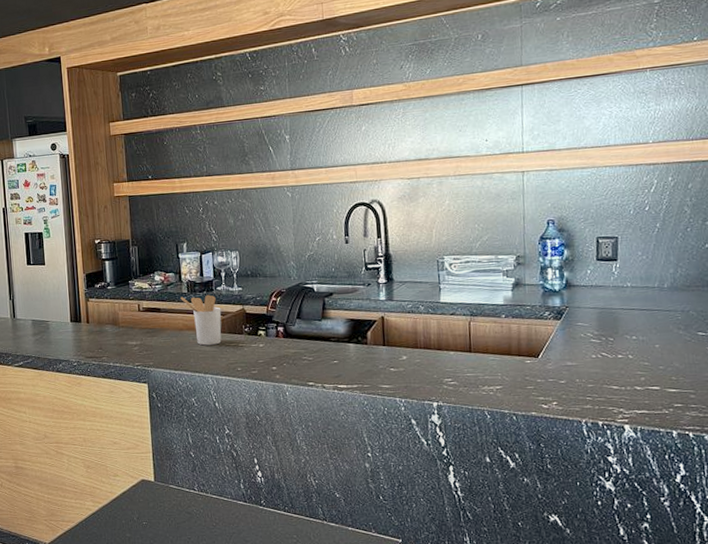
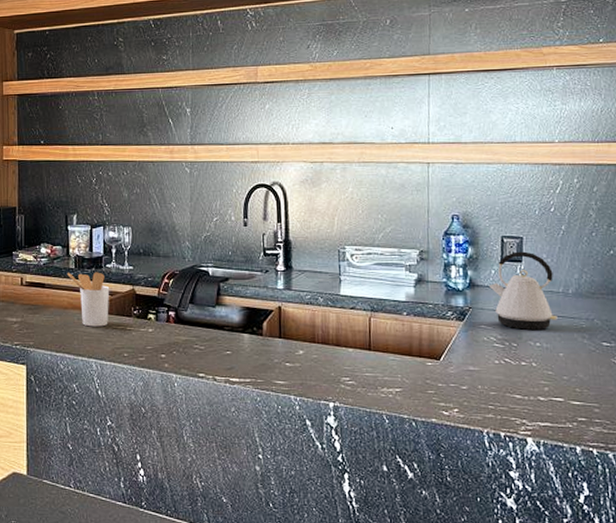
kettle: none [586,250,653,325] -> present [489,251,558,331]

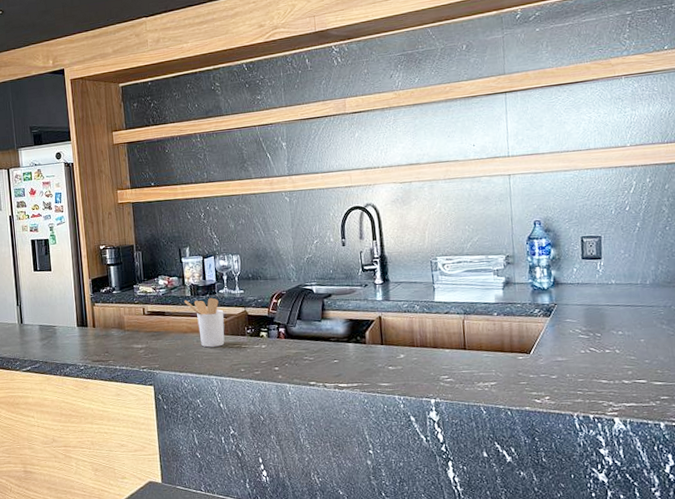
kettle: present [489,251,558,331] -> none [572,249,637,321]

